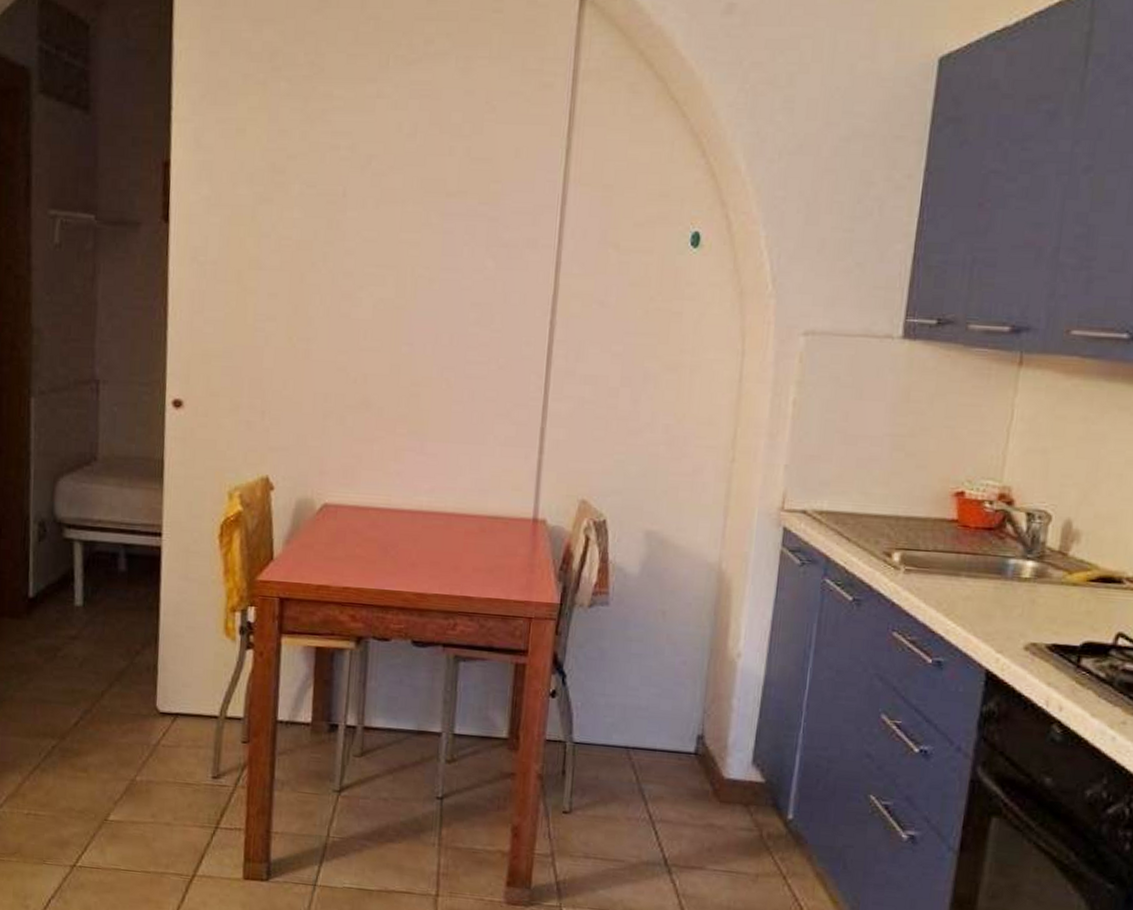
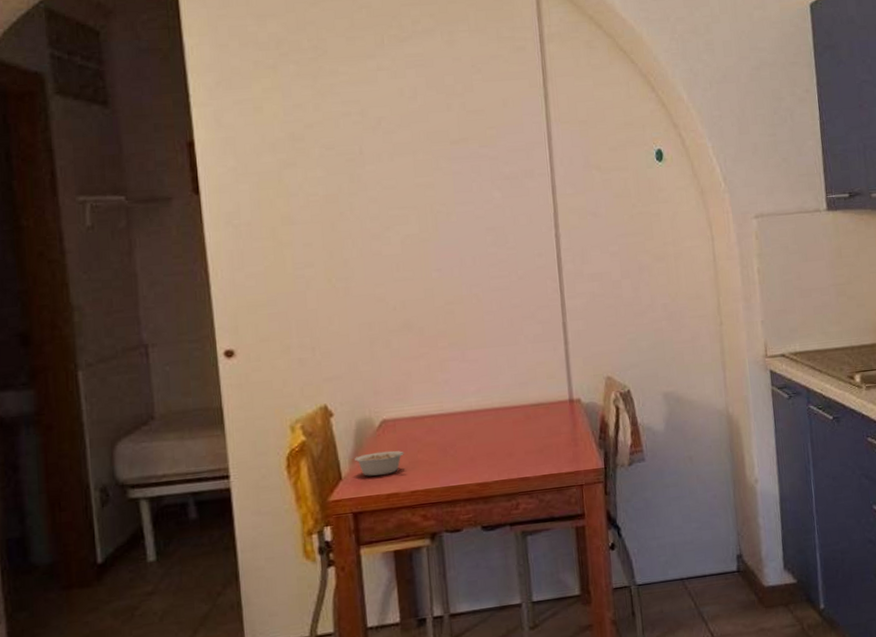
legume: none [288,537,342,564] -> present [354,450,404,476]

